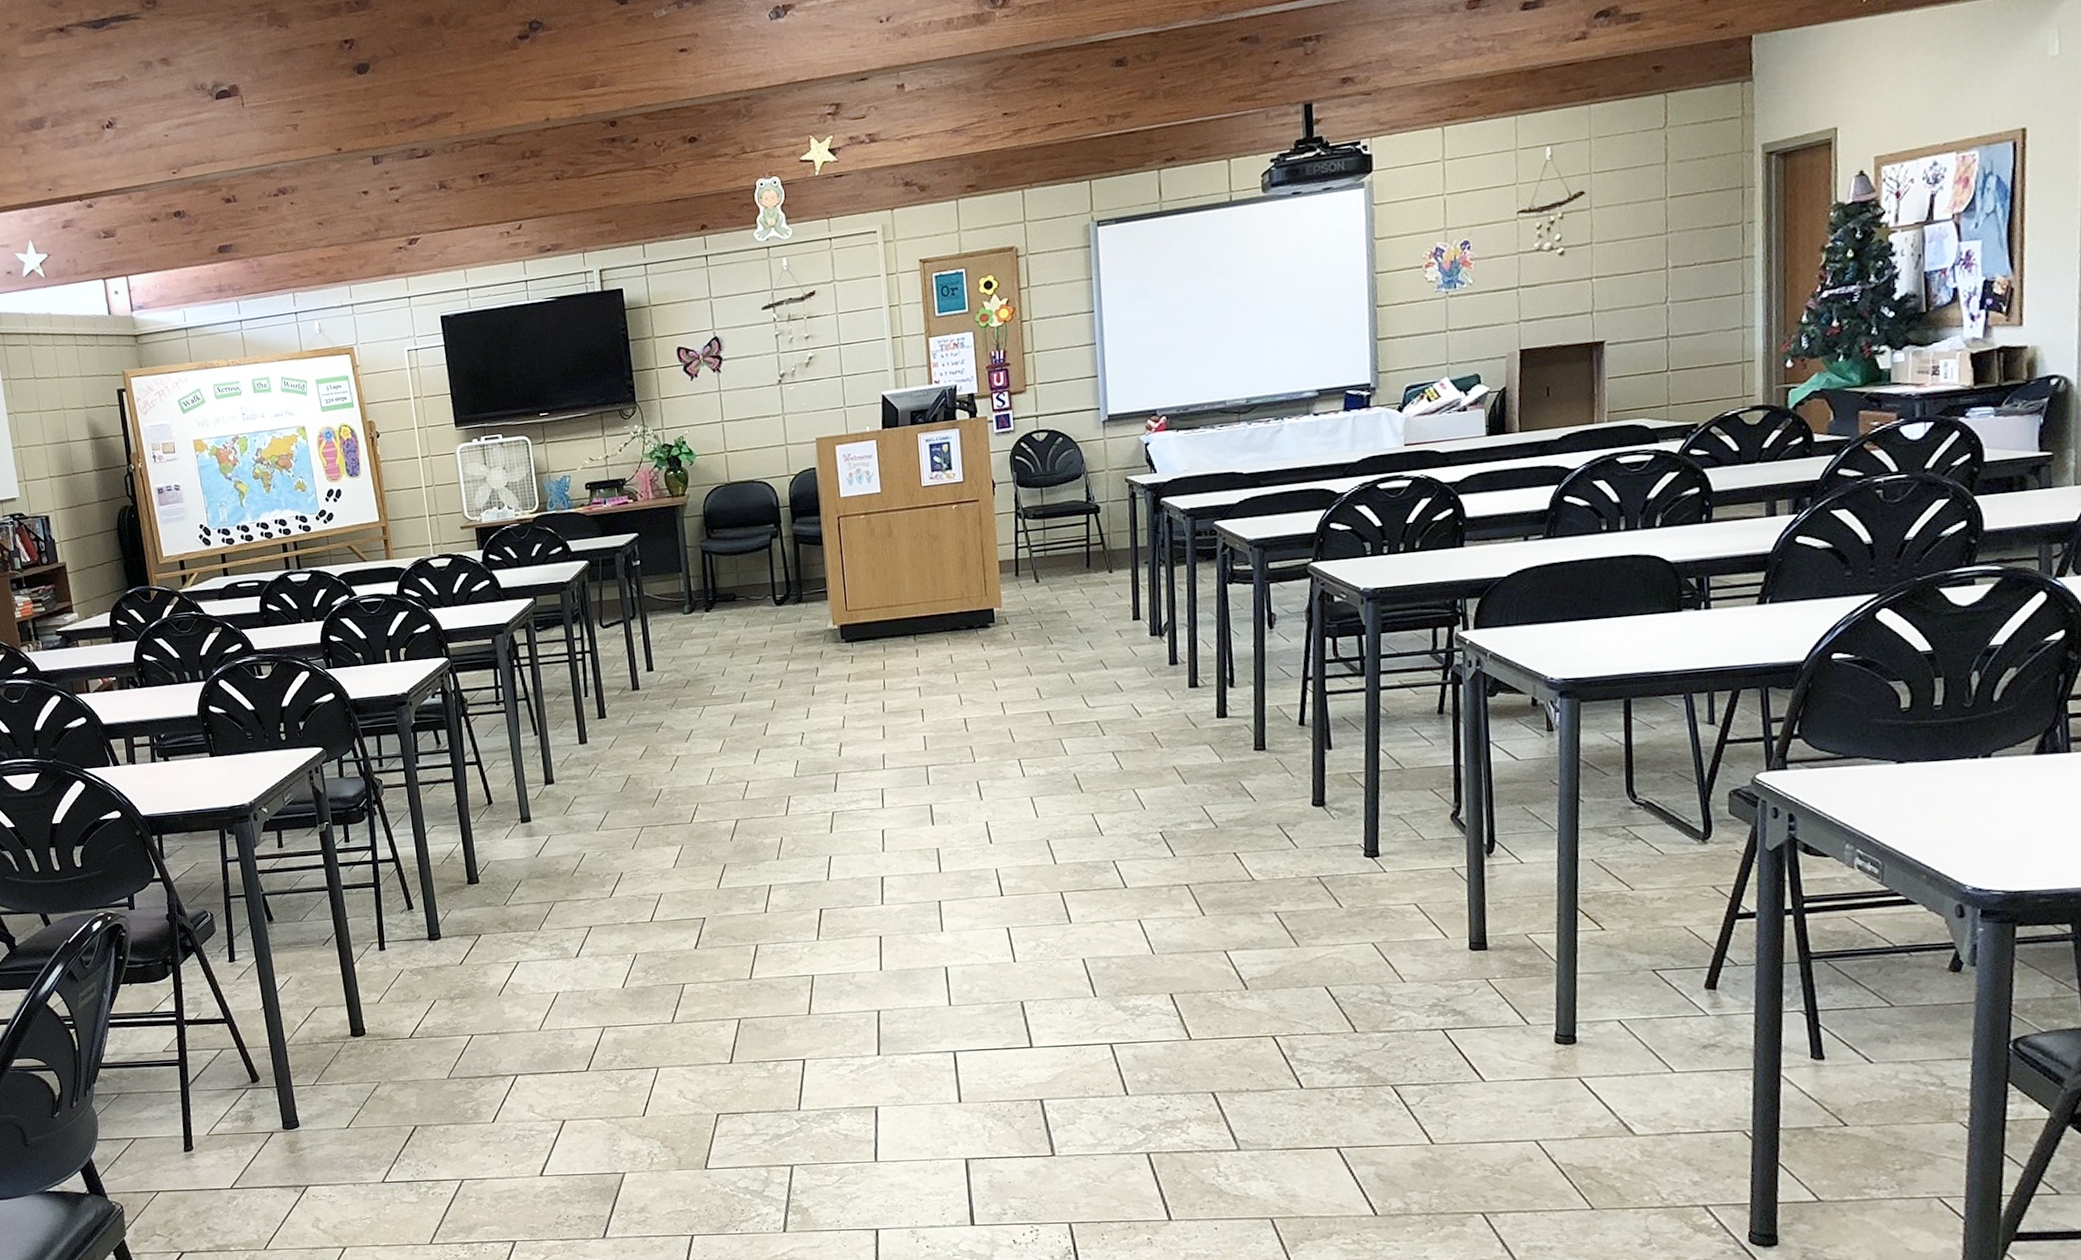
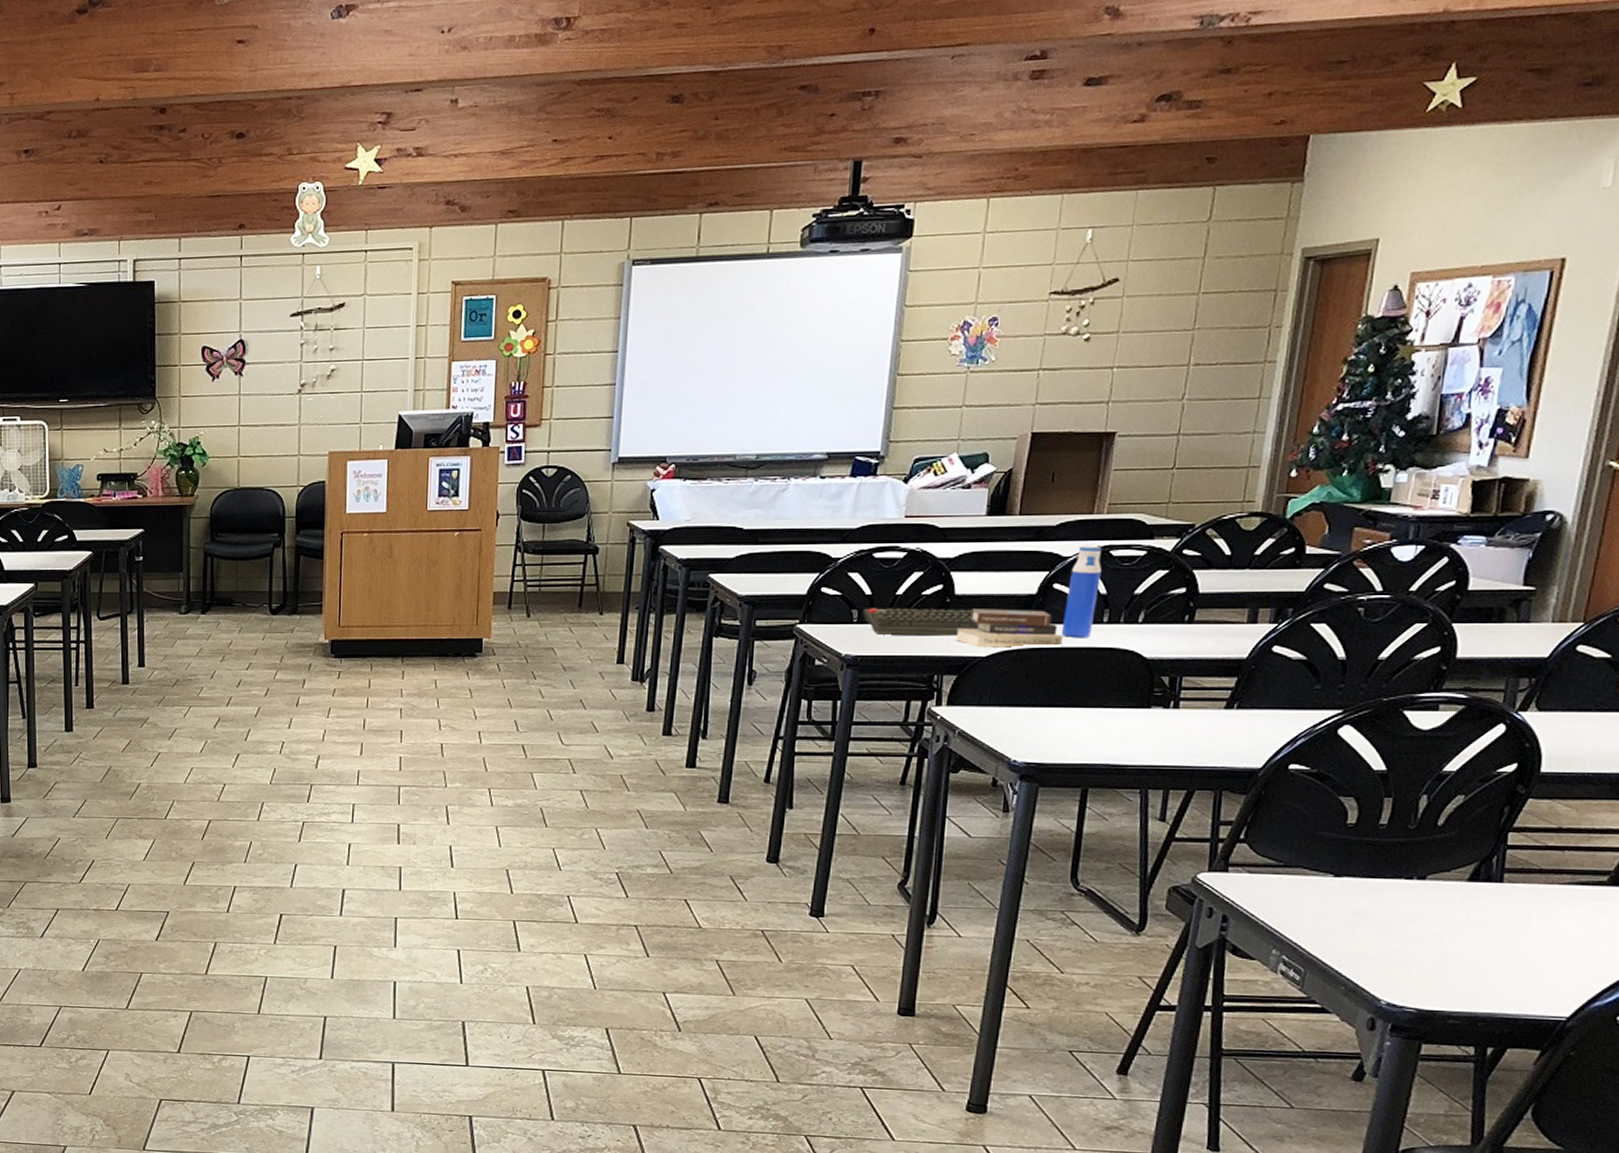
computer keyboard: none [1375,531,1495,565] -> present [862,608,979,636]
books: none [1472,524,1583,568] -> present [955,609,1064,648]
water bottle: none [1579,454,1612,549] -> present [1060,545,1102,637]

